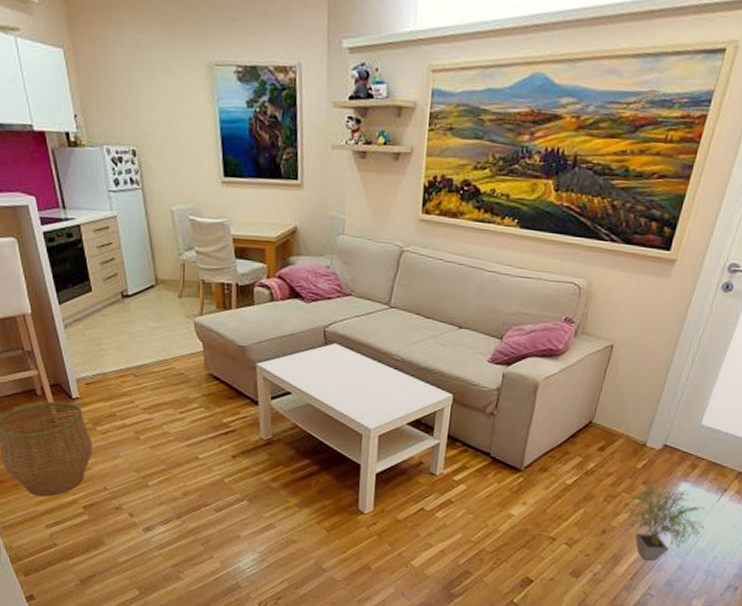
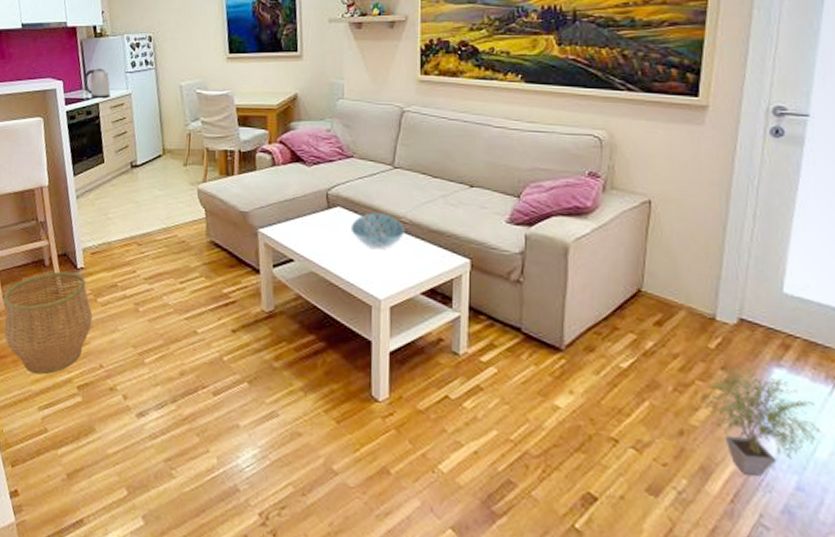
kettle: none [60,184,93,220] -> present [83,68,111,99]
bowl: none [346,350,397,385] -> present [350,212,405,250]

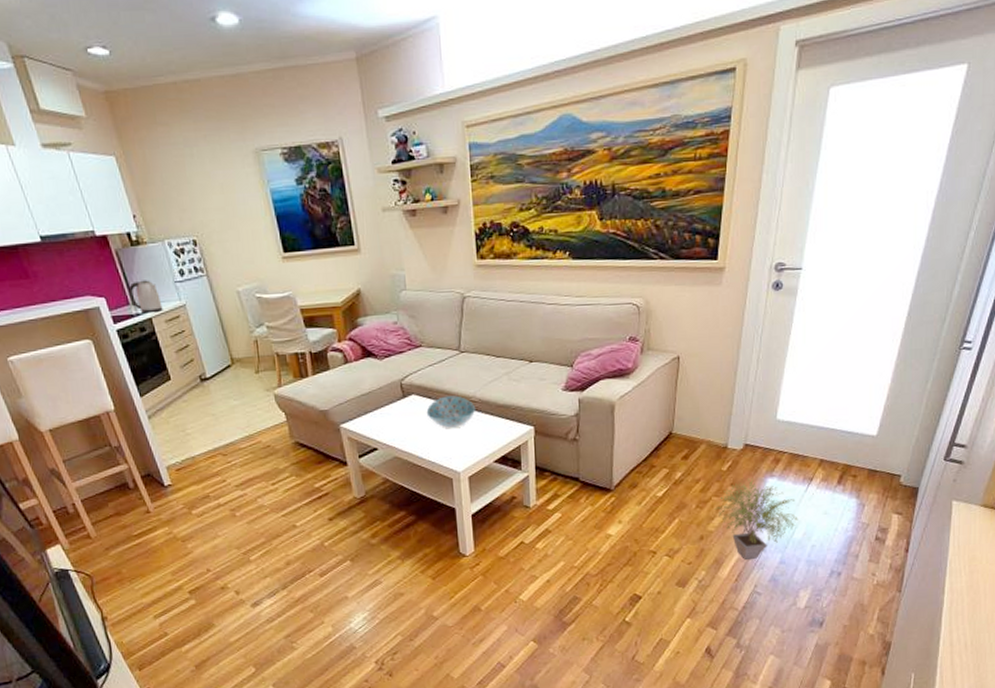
basket: present [3,271,93,375] -> none [92,490,192,588]

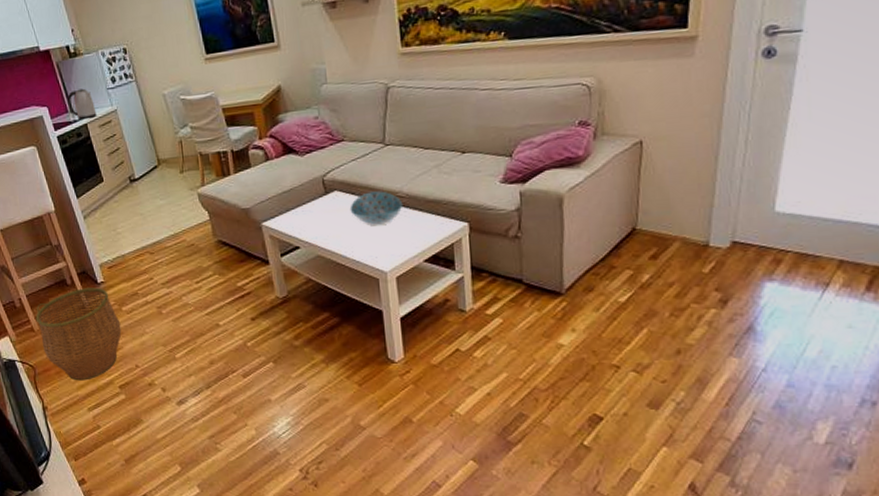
basket: none [92,490,192,588] -> present [35,287,122,381]
potted plant: present [715,478,798,560] -> none [694,282,811,380]

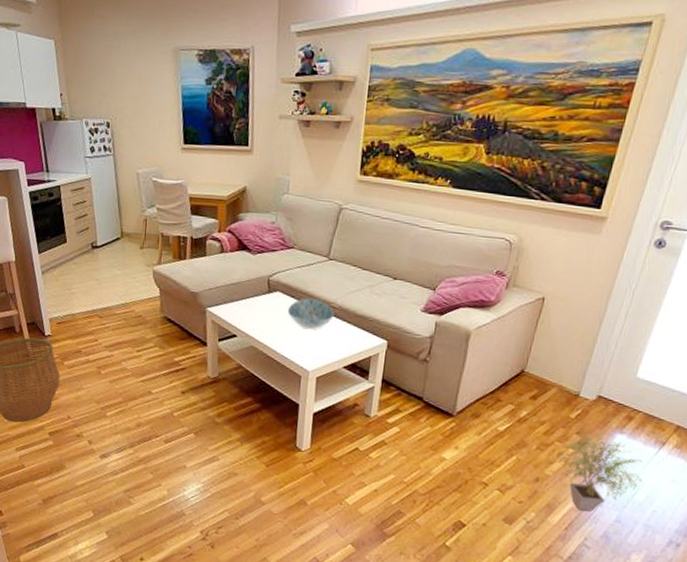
kettle: present [67,88,97,120] -> none [45,151,71,182]
potted plant: none [694,282,811,380] -> present [555,430,643,512]

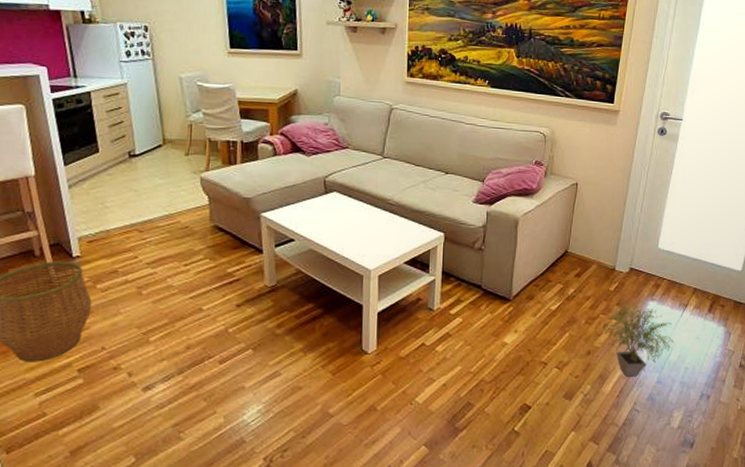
bowl: present [287,298,335,330] -> none [345,196,392,228]

